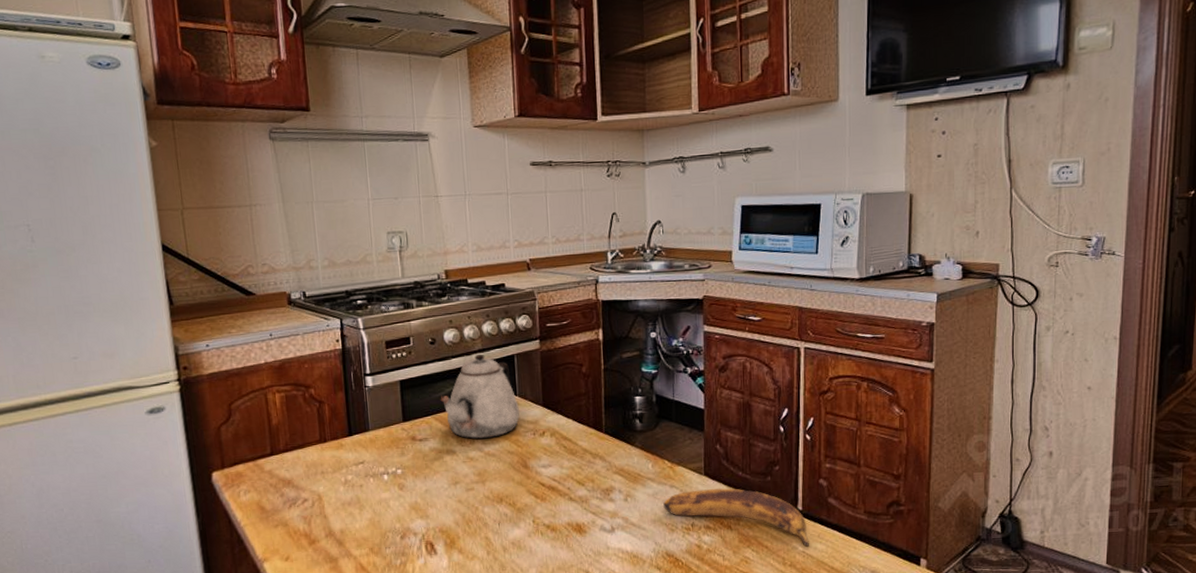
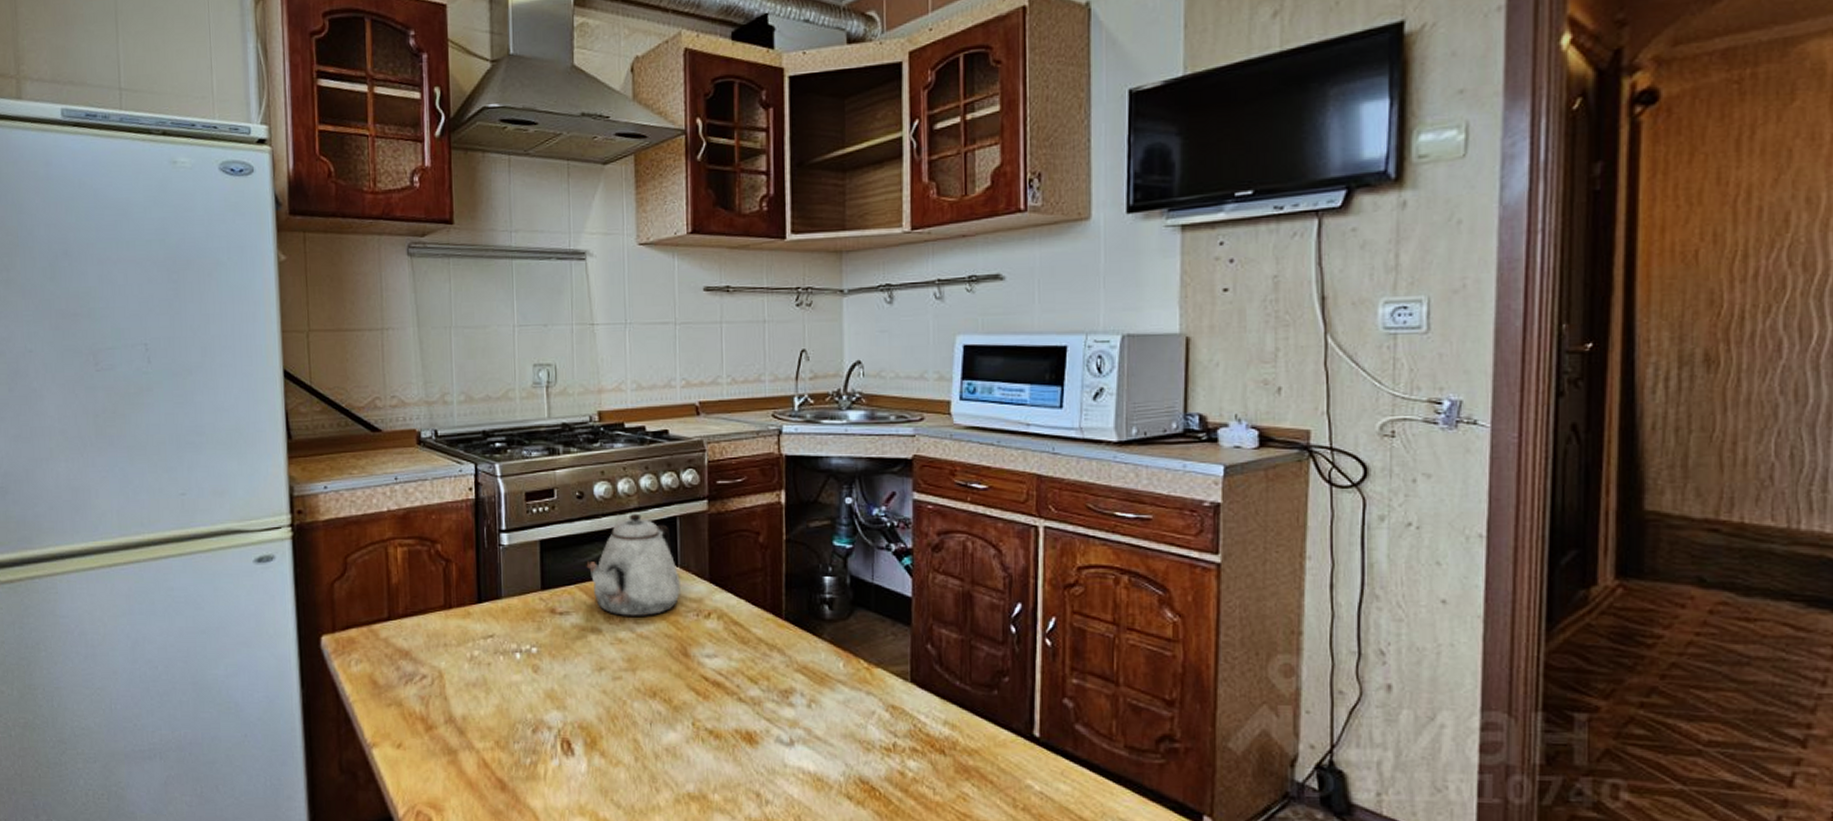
banana: present [663,488,809,547] -> none [857,700,1049,786]

